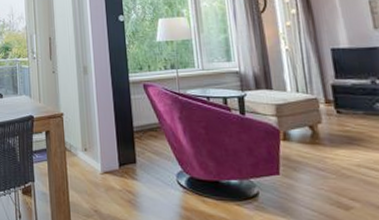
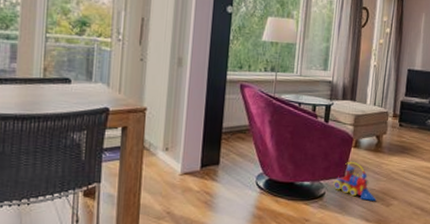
toy train: none [267,156,329,203] -> present [333,161,377,201]

